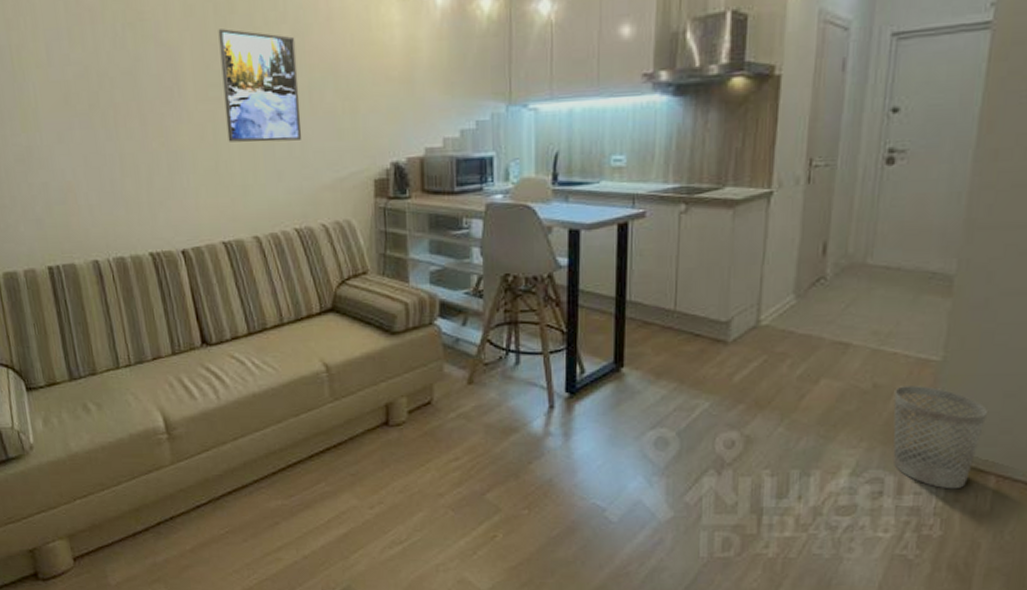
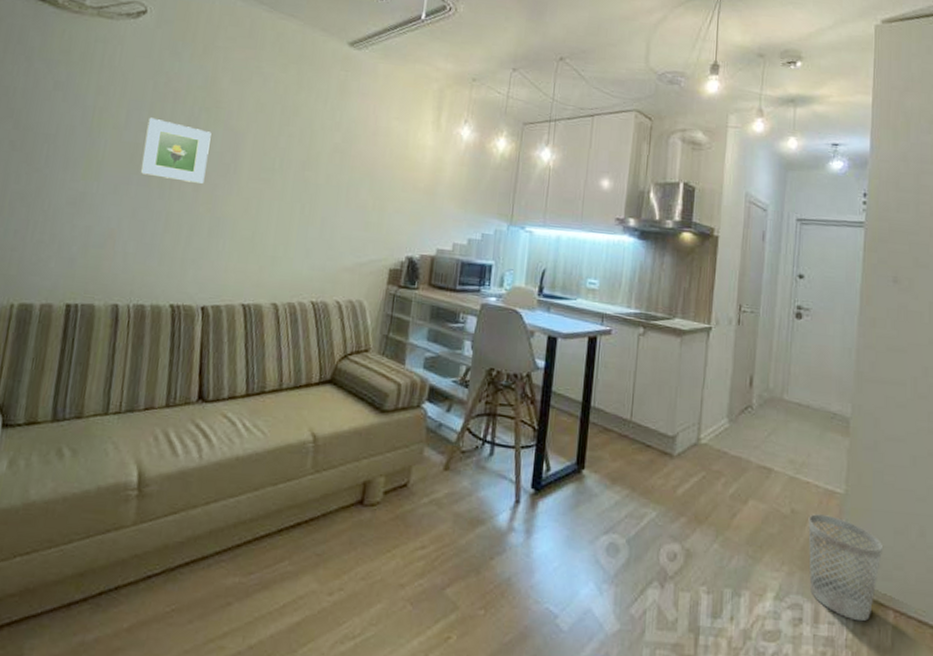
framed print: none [71,46,149,117] -> present [140,117,211,185]
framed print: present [218,29,302,142] -> none [268,126,344,226]

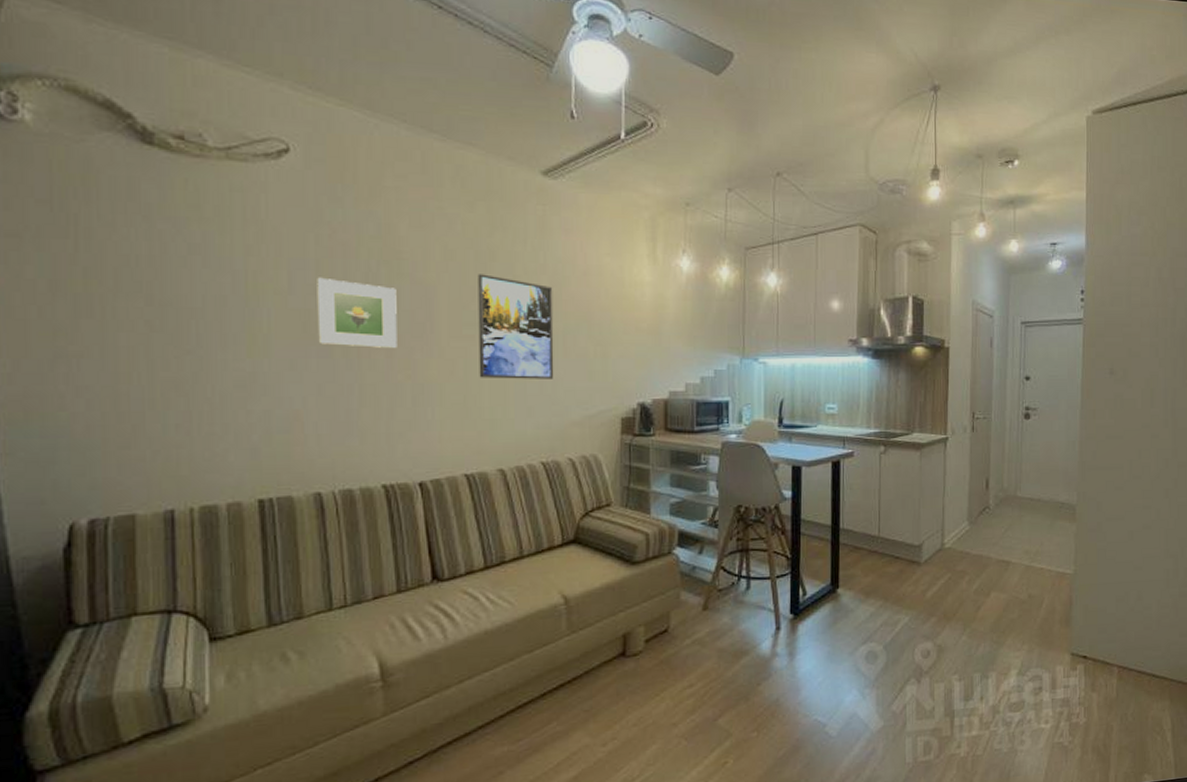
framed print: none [268,126,344,226] -> present [478,274,554,379]
wastebasket: present [808,514,882,622] -> none [1044,594,1107,681]

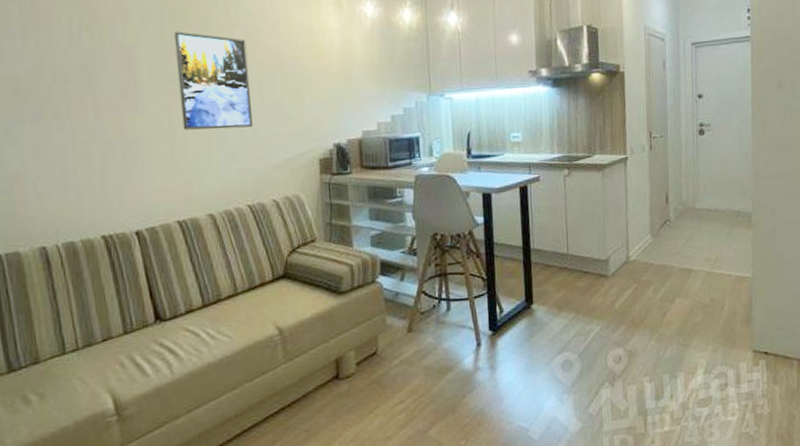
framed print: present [317,277,397,349] -> none [23,45,105,109]

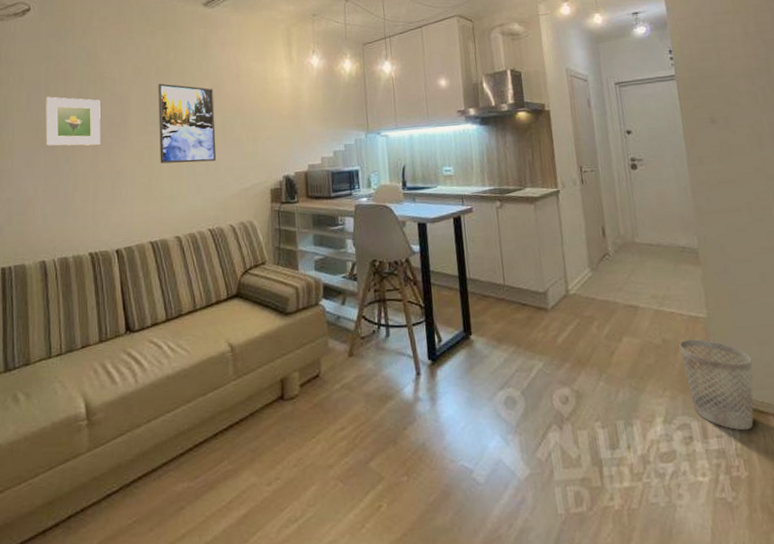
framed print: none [23,45,105,109] -> present [46,96,101,146]
wastebasket: none [725,297,785,375] -> present [679,339,754,431]

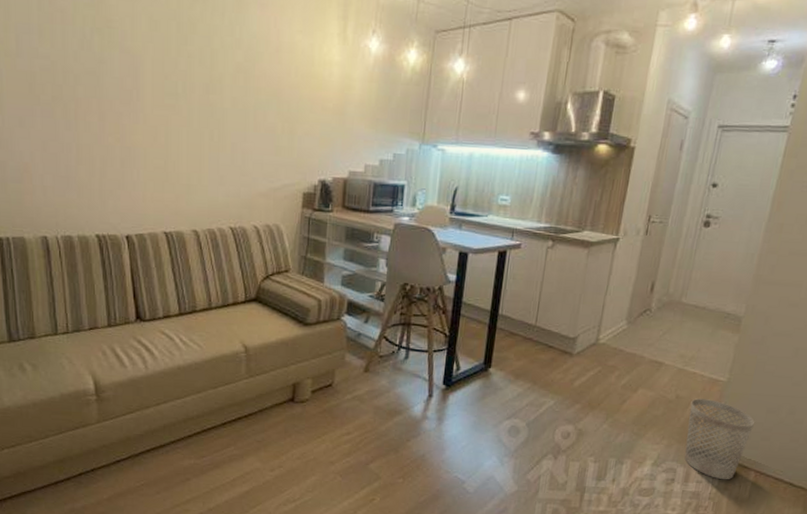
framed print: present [46,96,101,146] -> none [40,42,108,114]
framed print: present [158,83,217,164] -> none [178,46,247,151]

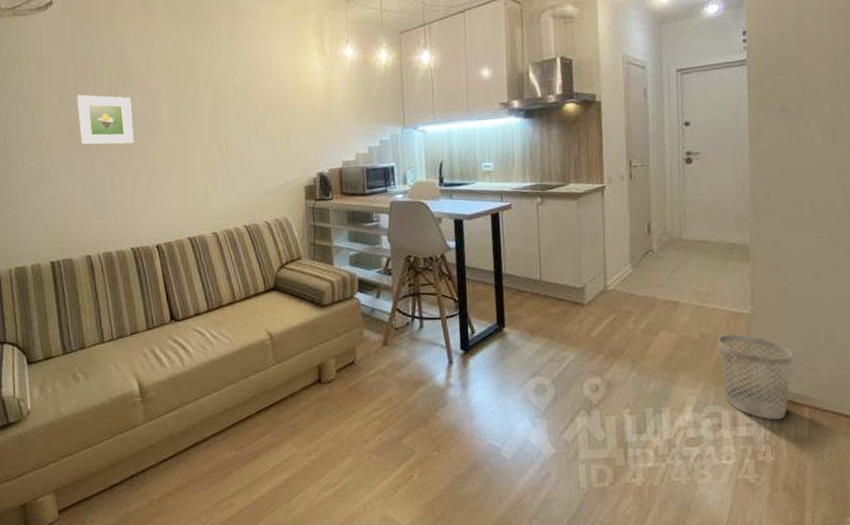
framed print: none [40,42,108,114] -> present [77,94,134,145]

